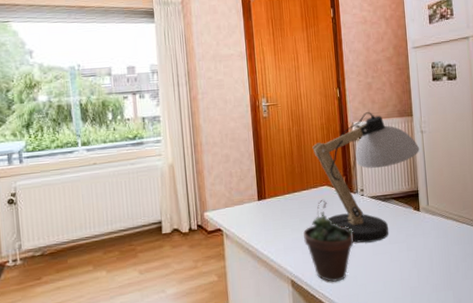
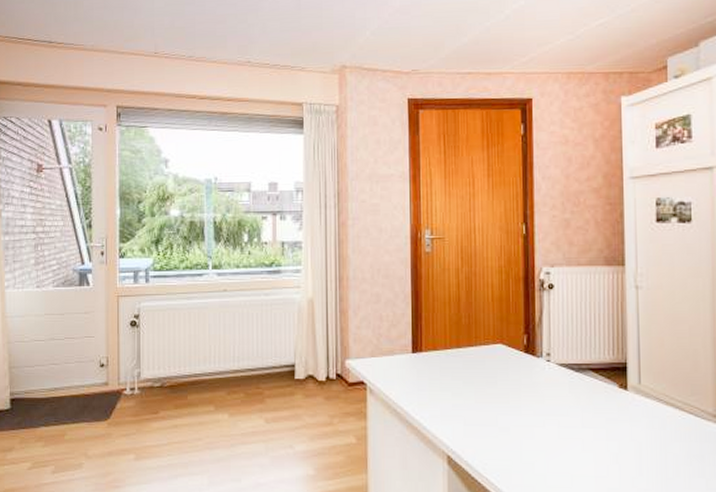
succulent plant: present [303,199,354,282] -> none [467,360,533,466]
desk lamp: present [312,112,420,243] -> none [485,256,633,422]

